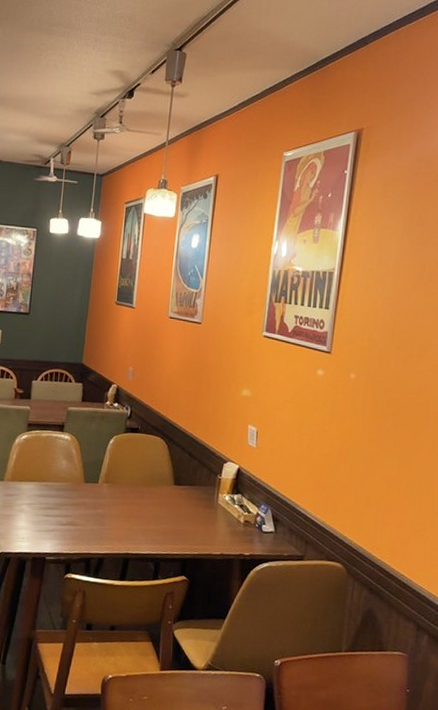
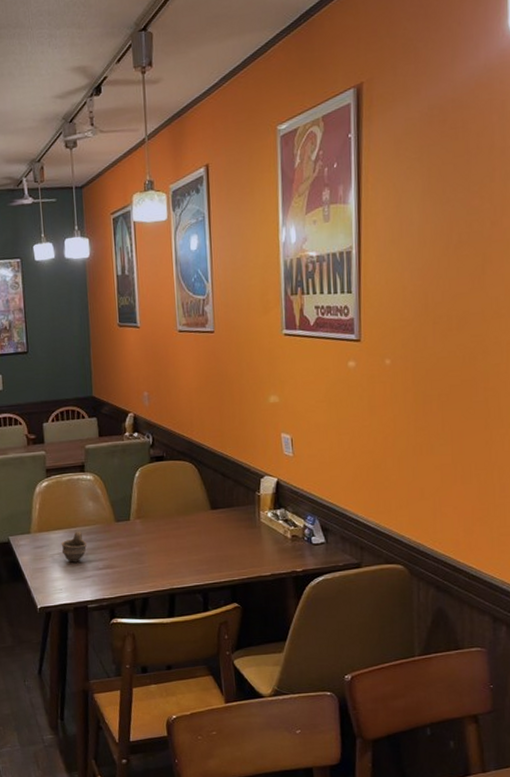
cup: none [30,485,55,515] -> present [61,531,87,563]

